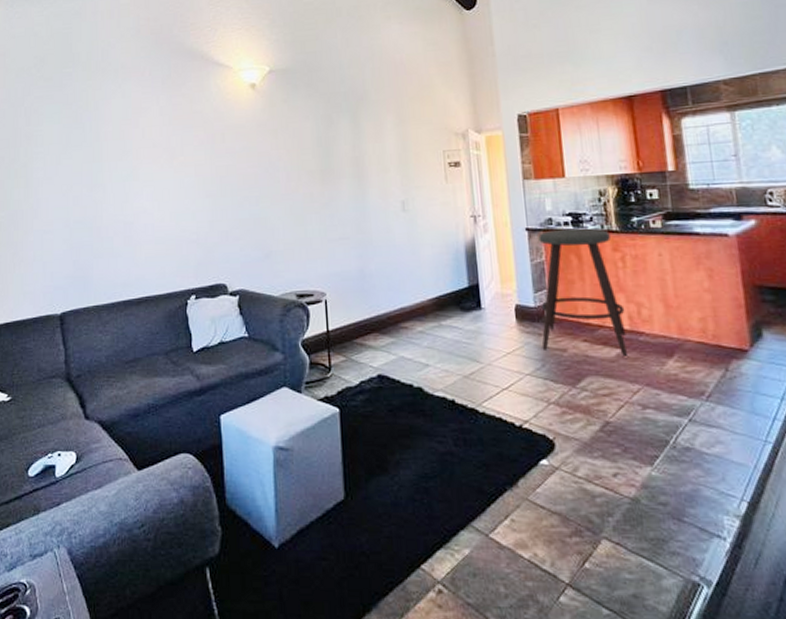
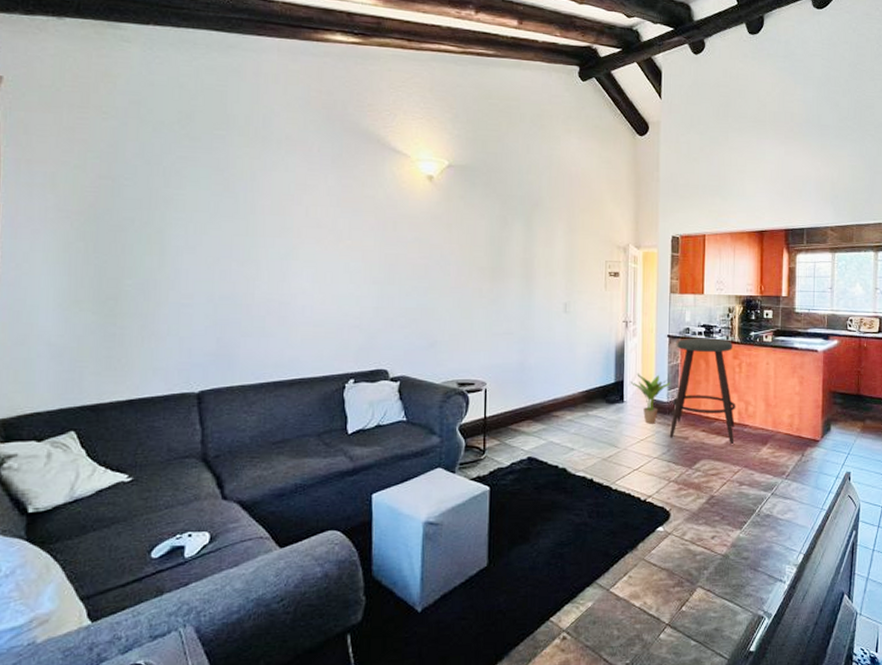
potted plant: none [487,274,536,334] -> present [630,373,670,424]

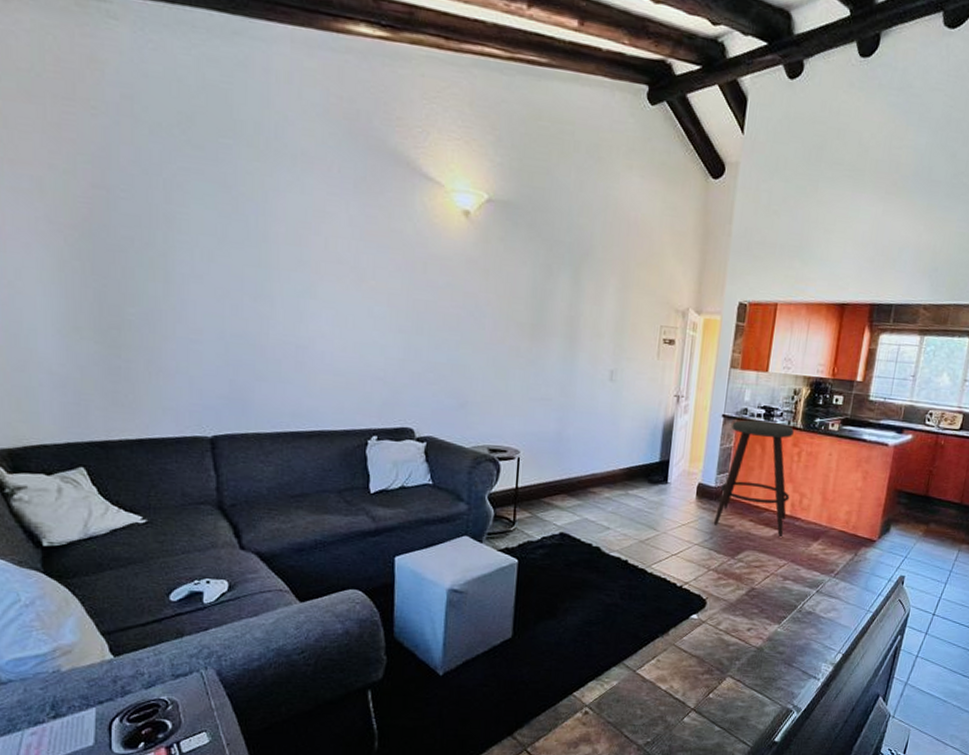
potted plant: present [630,373,670,424] -> none [676,453,720,509]

